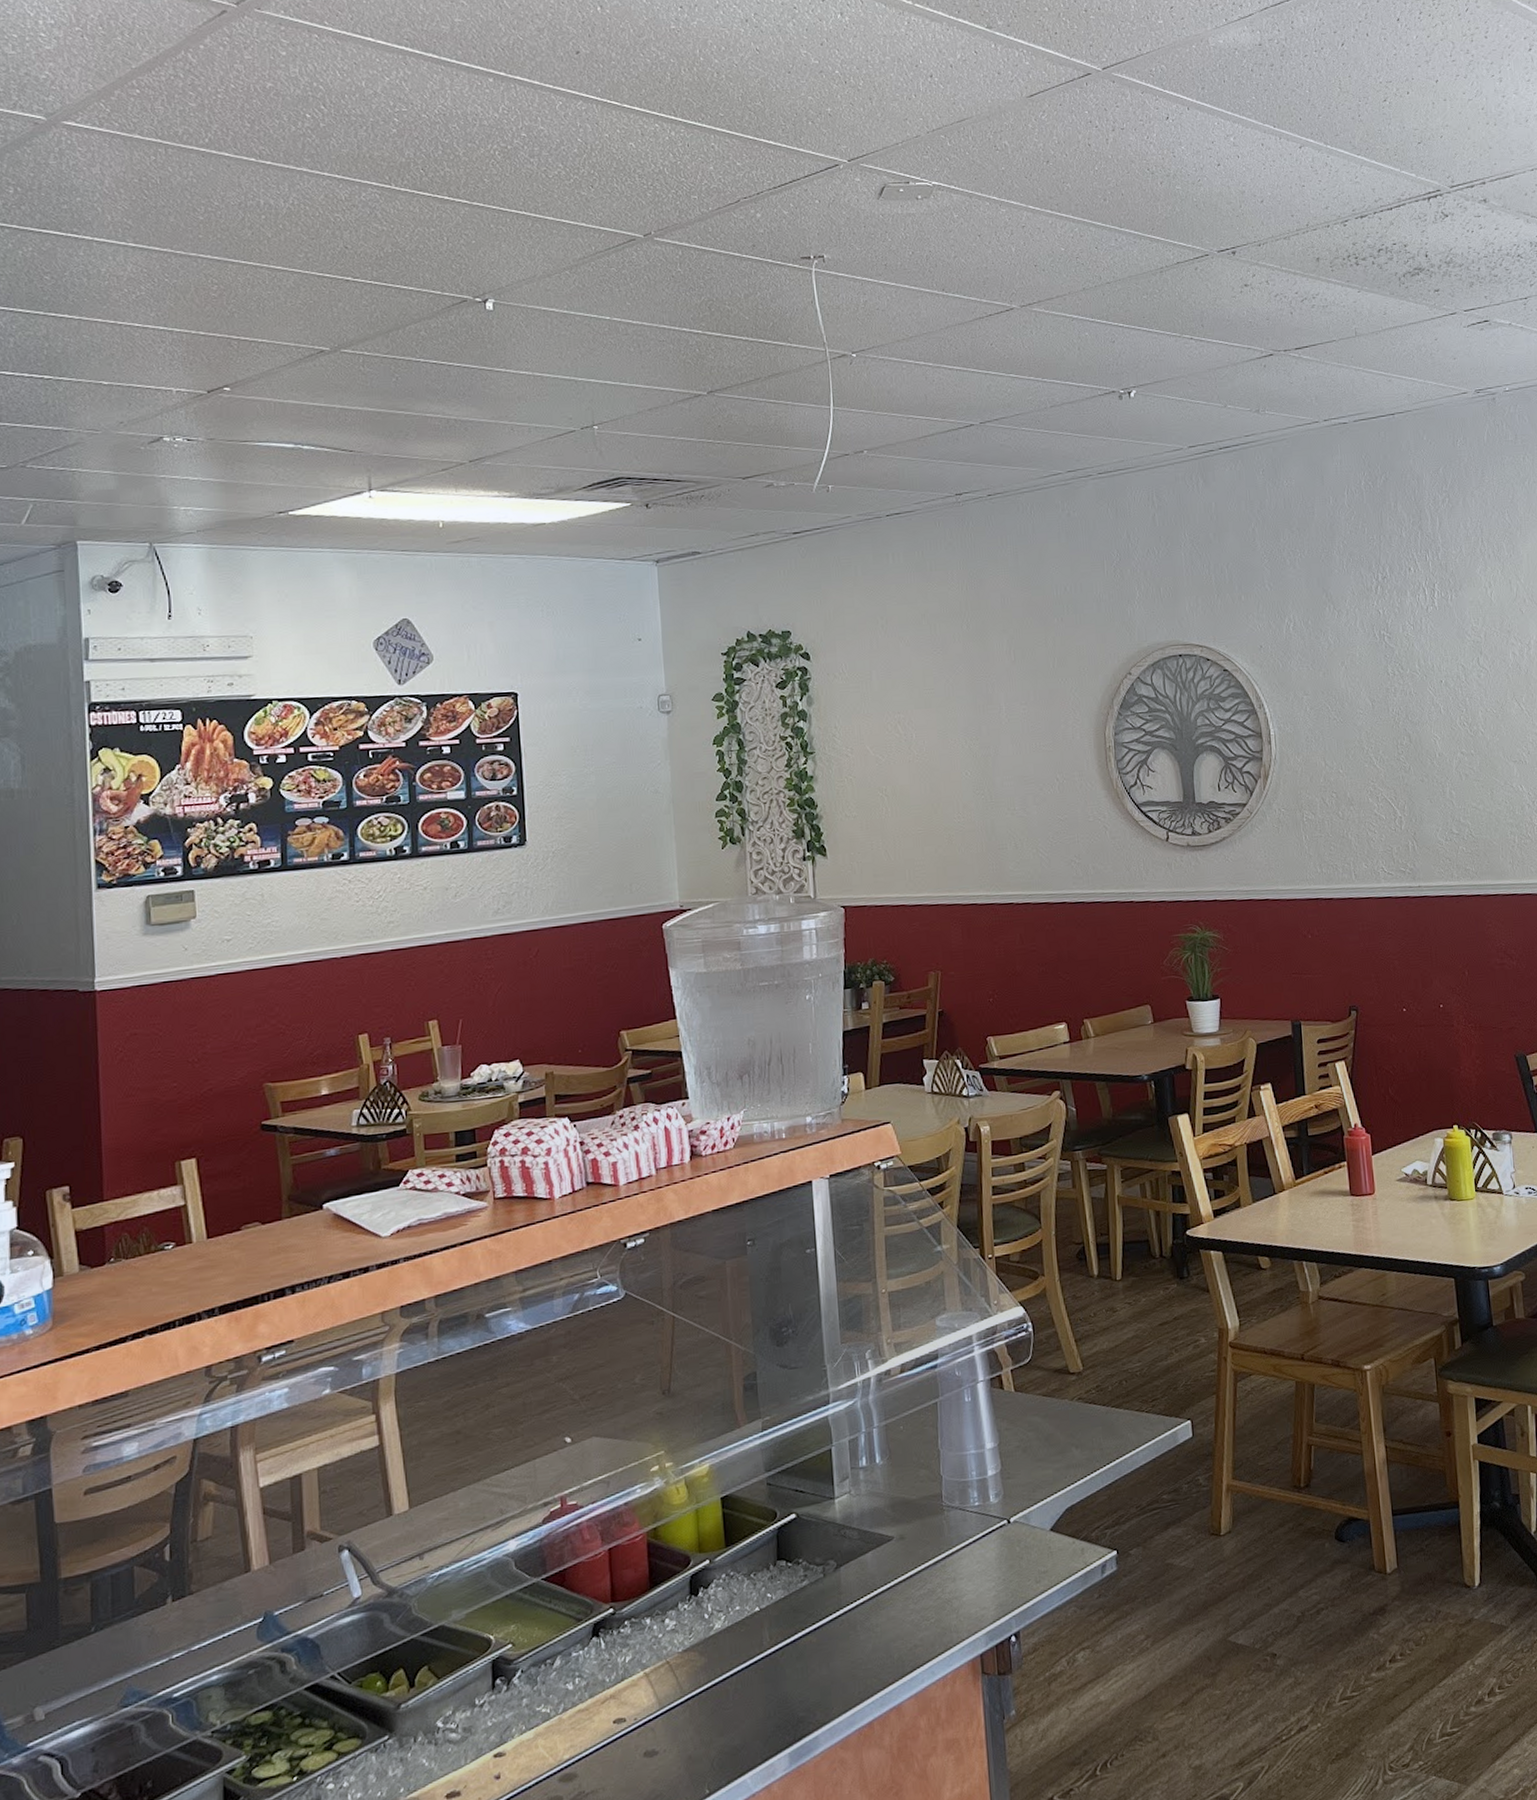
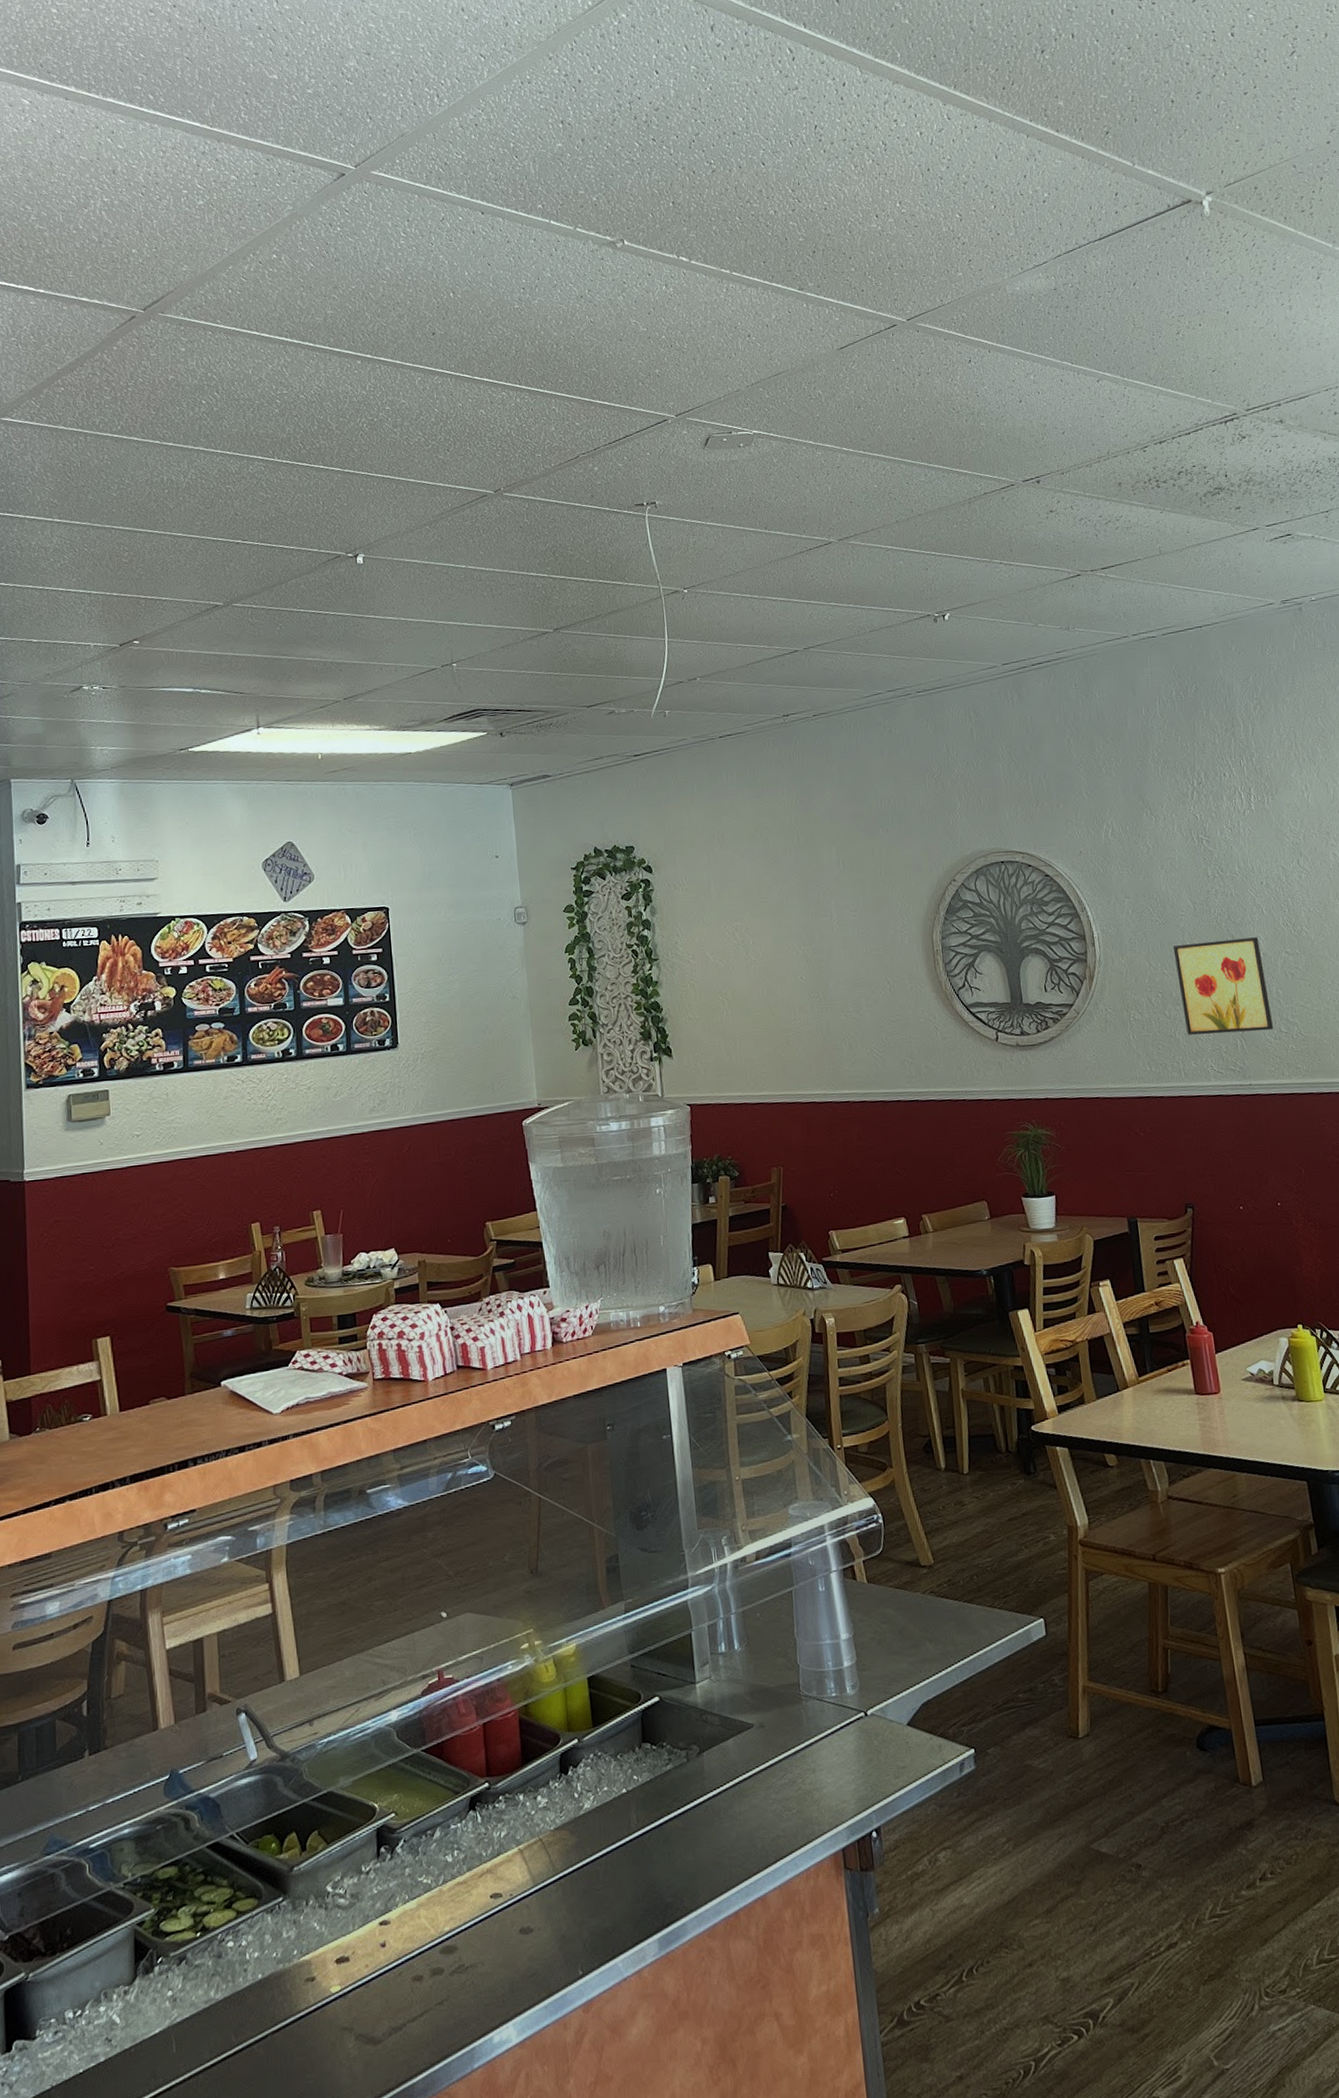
wall art: none [1349,737,1446,836] -> present [1172,937,1274,1035]

